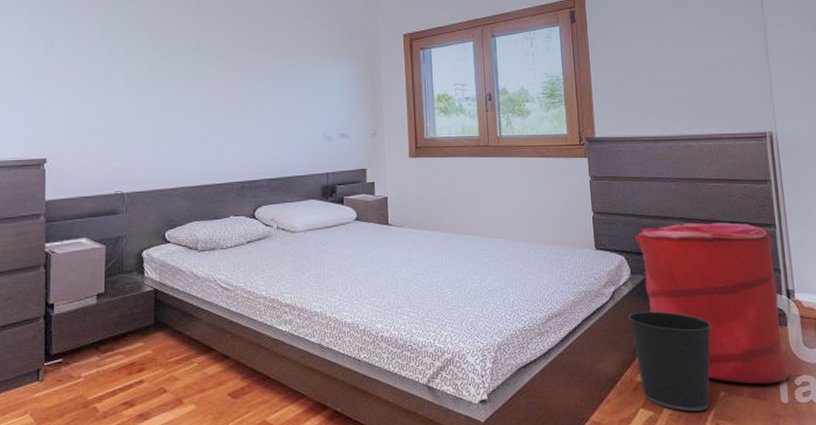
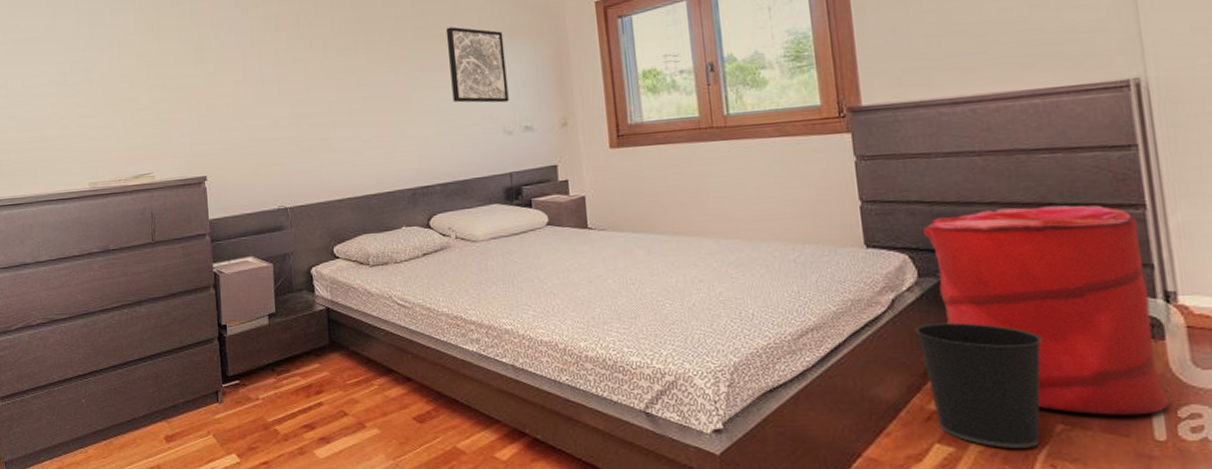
wall art: none [279,42,330,112] -> present [445,27,509,103]

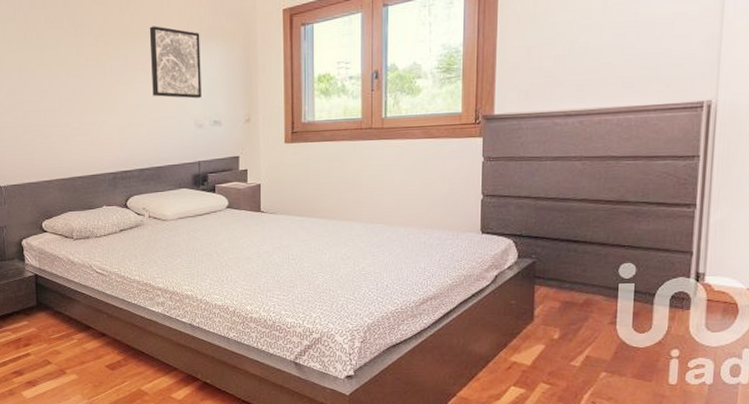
wastebasket: present [915,322,1042,448] -> none [509,294,602,390]
laundry hamper: present [923,205,1169,416] -> none [527,203,688,366]

